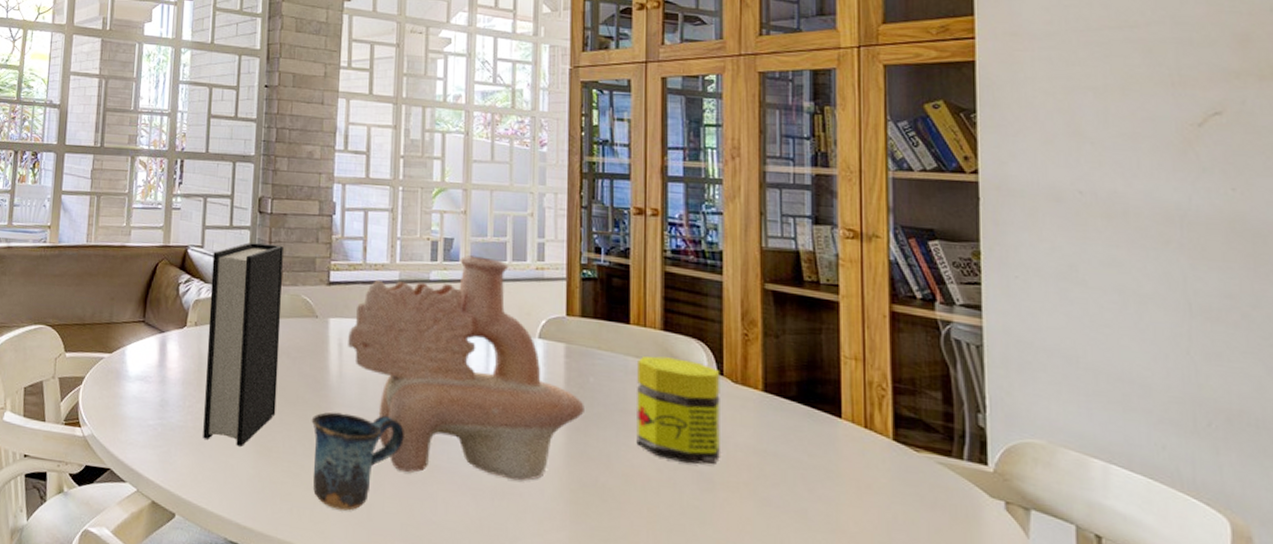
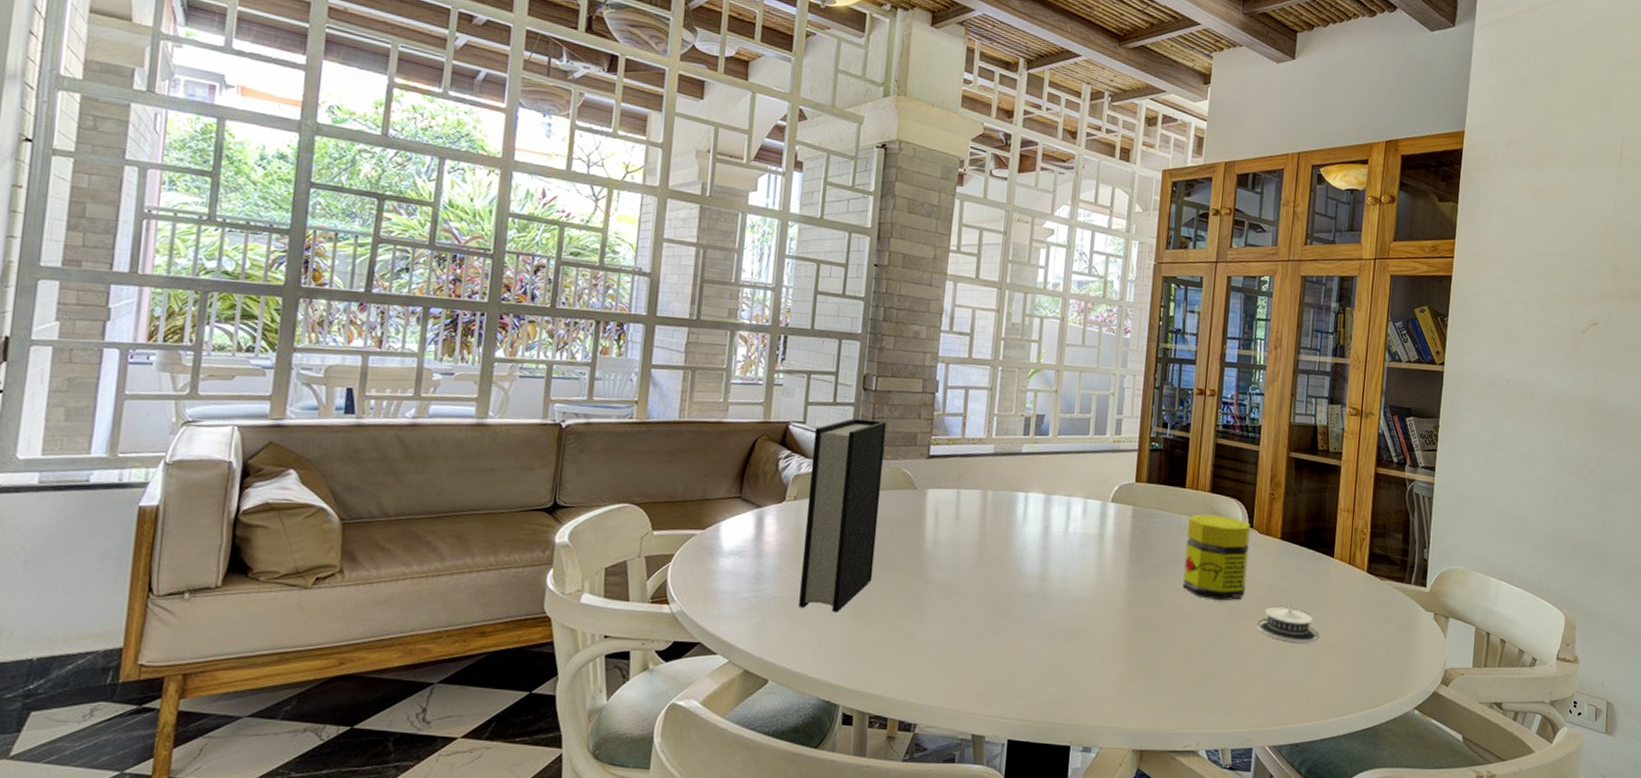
mug: present [311,412,404,511] -> none [905,575,991,663]
decorative vase: present [348,255,584,481] -> none [943,430,1144,625]
architectural model: none [740,475,832,528] -> present [1256,605,1320,644]

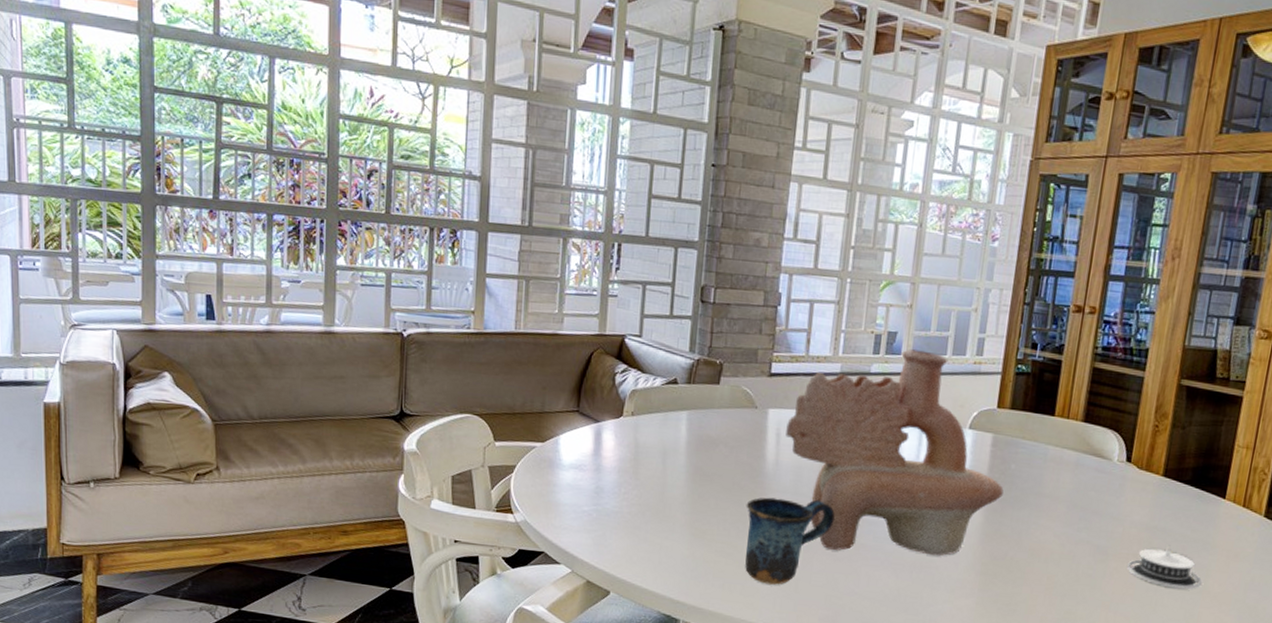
book: present [799,418,886,612] -> none [638,332,725,530]
mug: none [905,575,991,663] -> present [745,497,835,585]
decorative vase: none [943,430,1144,625] -> present [785,349,1004,556]
jar: present [1183,514,1251,601] -> none [1045,445,1129,540]

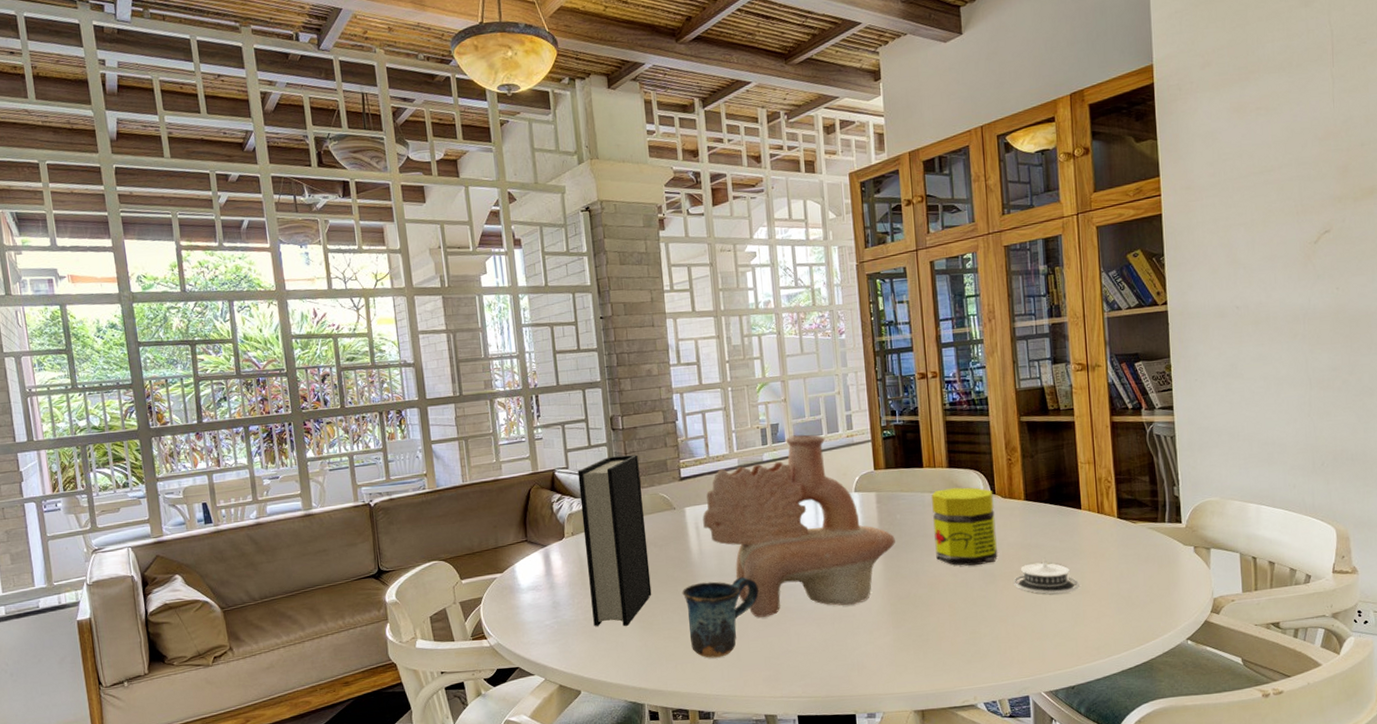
book: none [638,332,725,530] -> present [577,454,652,626]
jar: none [1045,445,1129,540] -> present [930,487,998,566]

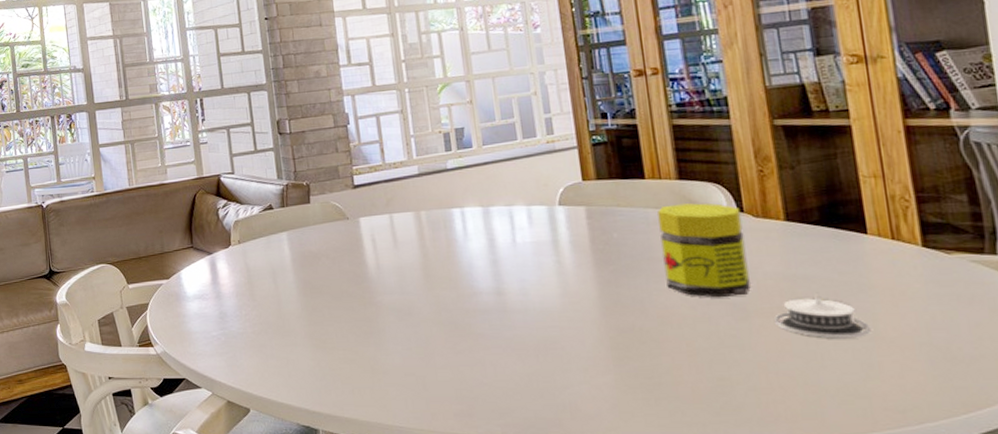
book: present [577,454,652,626] -> none [243,160,325,343]
mug: present [682,576,759,658] -> none [358,296,446,385]
decorative vase: present [702,434,895,618] -> none [379,139,613,343]

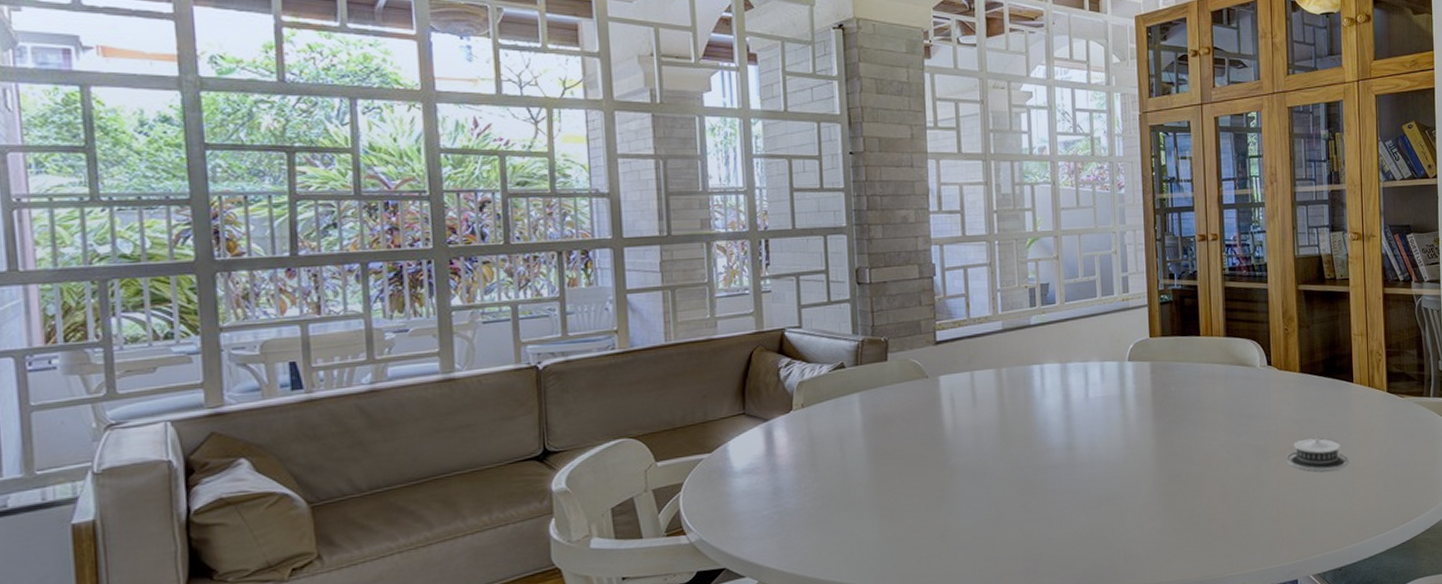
jar: present [656,203,751,298] -> none [1206,358,1271,442]

